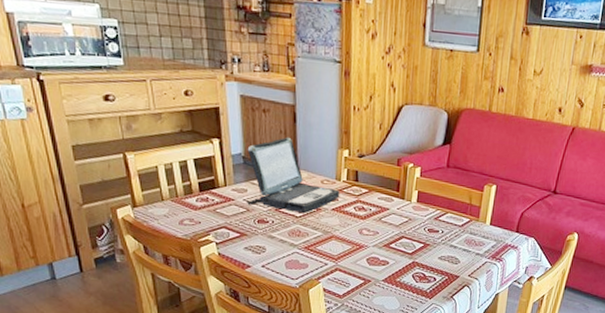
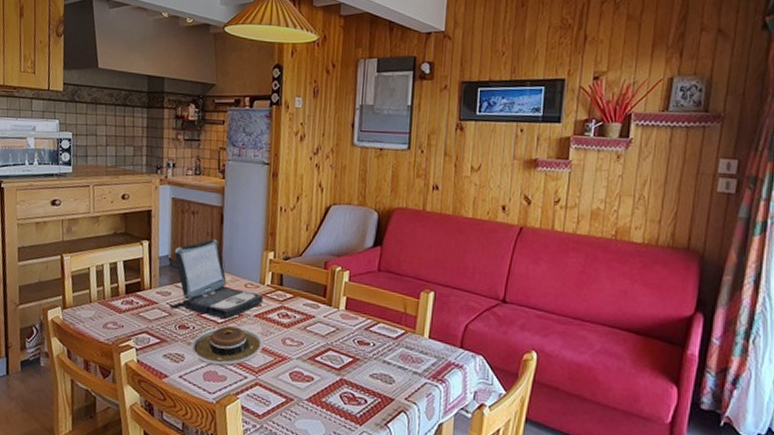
plate: none [270,219,342,255] -> present [190,326,264,367]

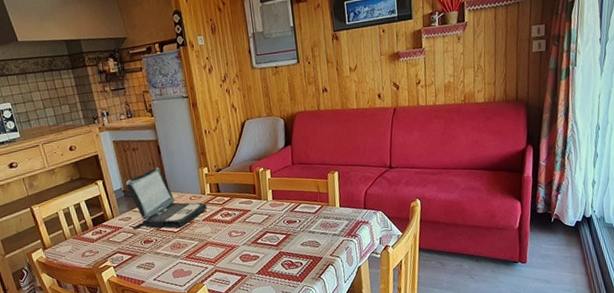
plate: present [190,326,264,367] -> none [156,230,215,265]

